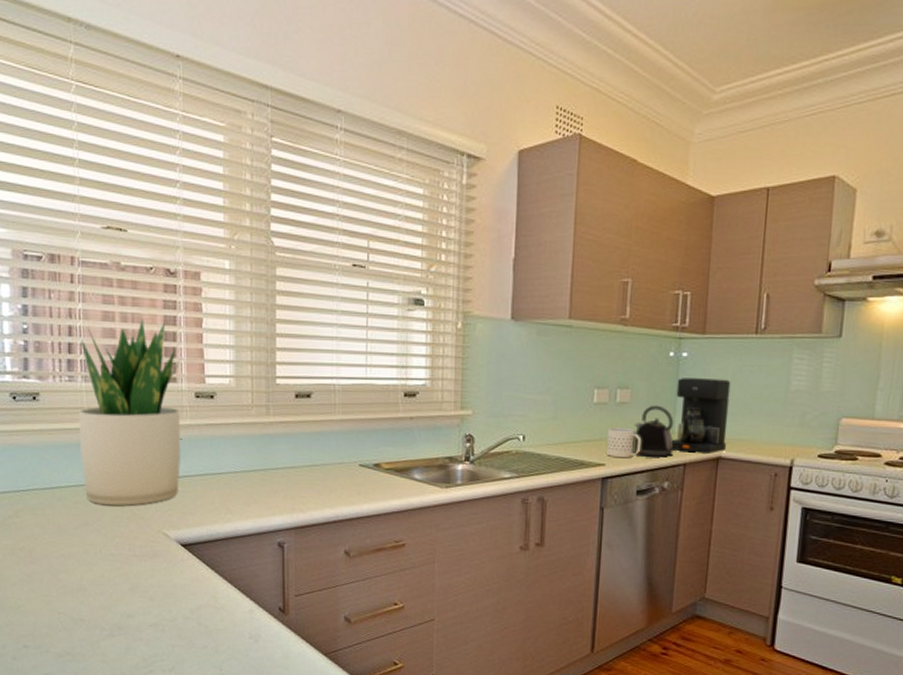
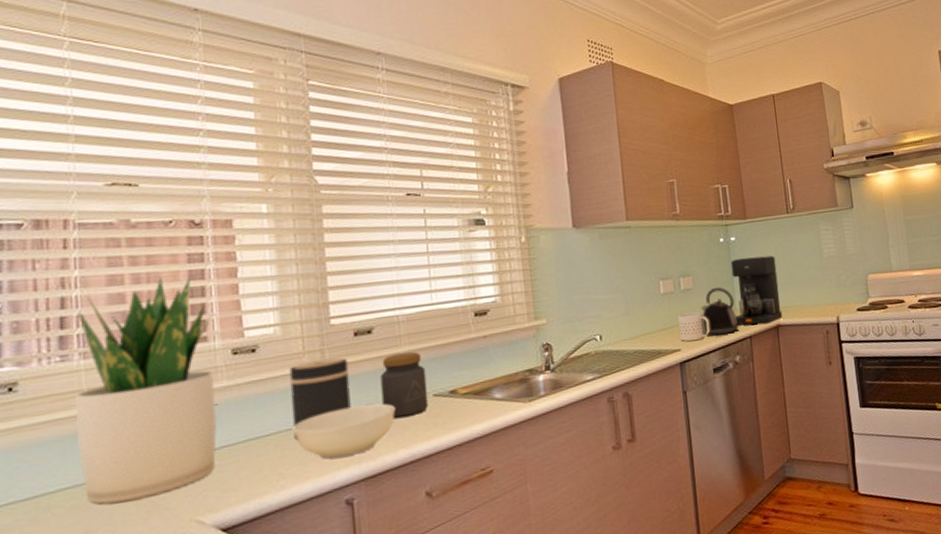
cylinder: none [240,414,288,481] -> present [289,358,351,439]
bowl: none [240,462,325,505] -> present [293,403,396,459]
jar: none [314,421,355,480] -> present [380,352,429,418]

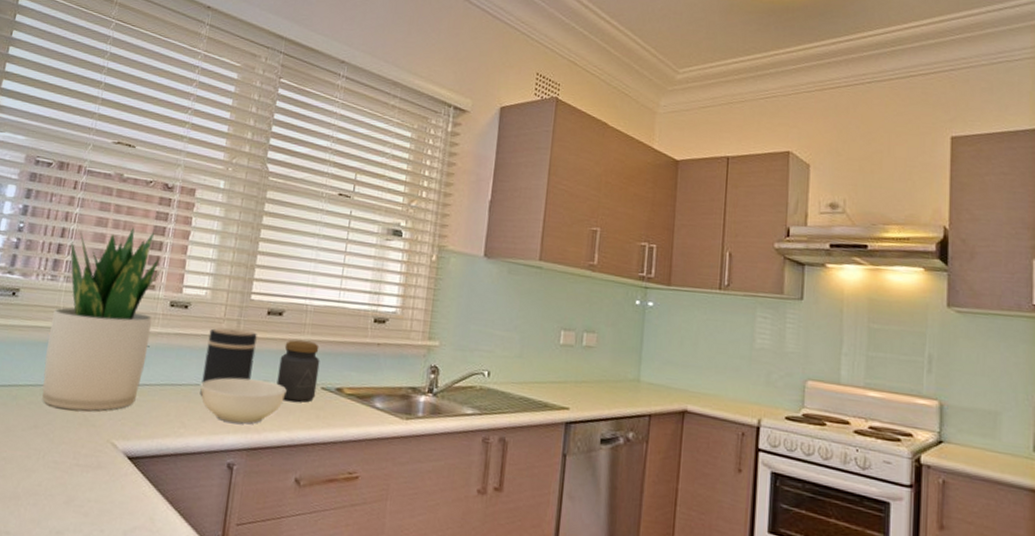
mug: present [677,312,711,342] -> none [570,371,607,404]
kettle: present [700,287,739,337] -> none [597,351,640,407]
coffee maker: present [730,255,782,326] -> none [636,326,696,407]

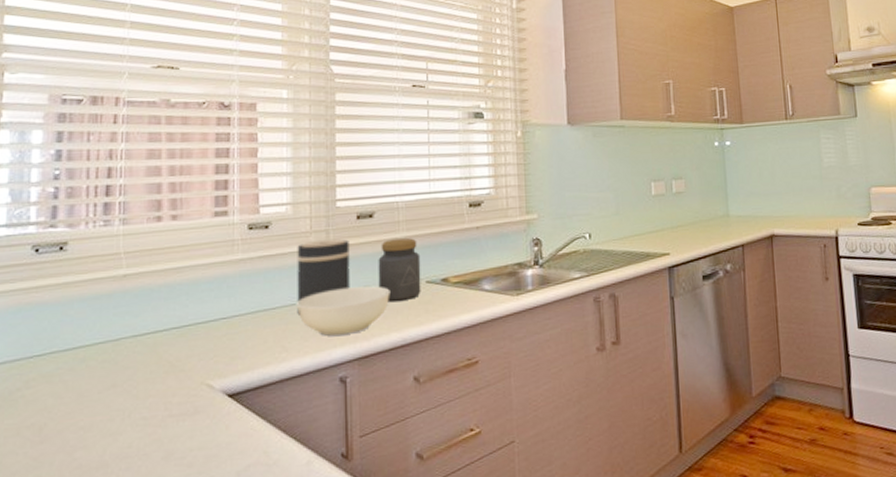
planter: present [42,227,161,411] -> none [112,153,232,361]

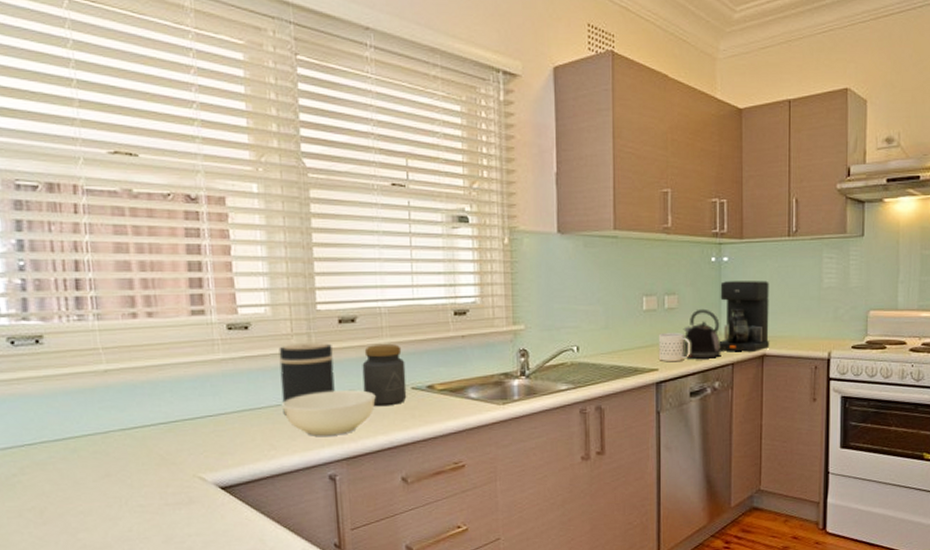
mug: none [668,216,701,246] -> present [658,333,691,362]
kettle: none [691,191,731,242] -> present [683,308,721,359]
coffee maker: none [724,162,777,234] -> present [719,281,769,353]

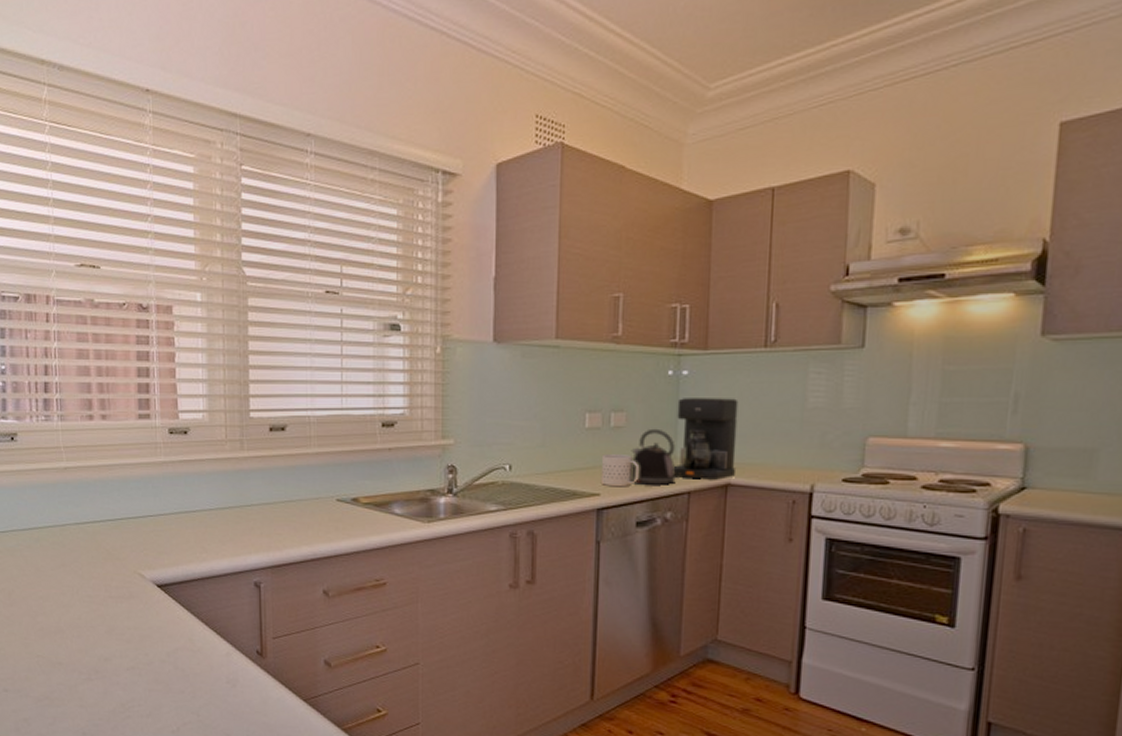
cylinder: present [279,342,335,414] -> none [213,449,263,519]
bowl: present [282,390,376,436] -> none [215,498,302,543]
jar: present [362,344,407,405] -> none [290,454,332,516]

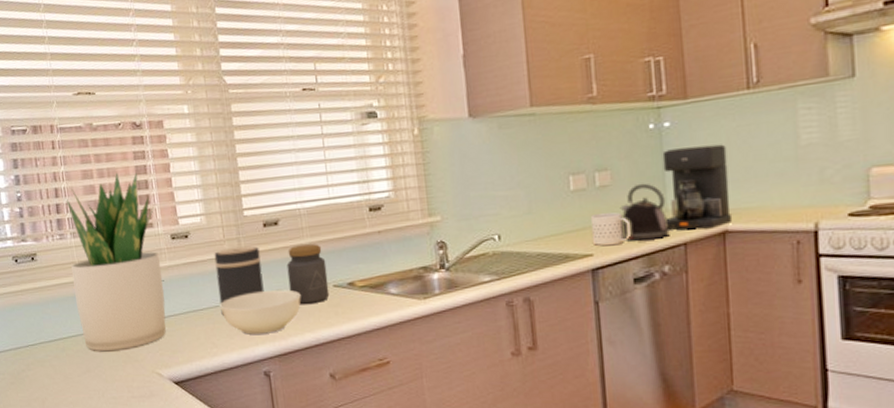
planter: none [55,355,156,547] -> present [66,172,166,352]
cylinder: none [213,449,263,519] -> present [214,246,264,315]
bowl: none [215,498,302,543] -> present [220,290,301,335]
jar: none [290,454,332,516] -> present [286,244,330,304]

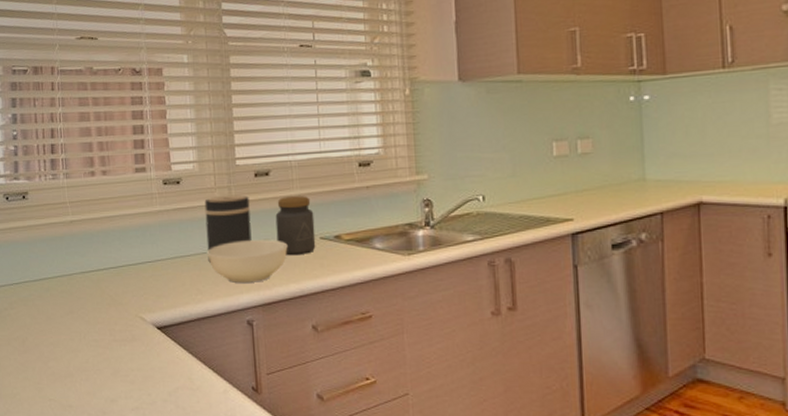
planter: present [66,172,166,352] -> none [61,116,153,294]
mug: present [590,212,632,246] -> none [571,179,611,212]
kettle: present [619,183,670,241] -> none [600,152,647,208]
coffee maker: present [662,144,732,230] -> none [641,119,706,201]

